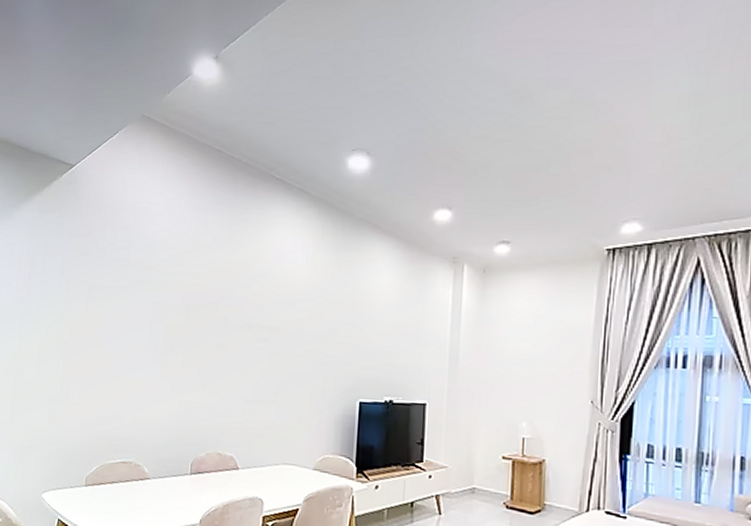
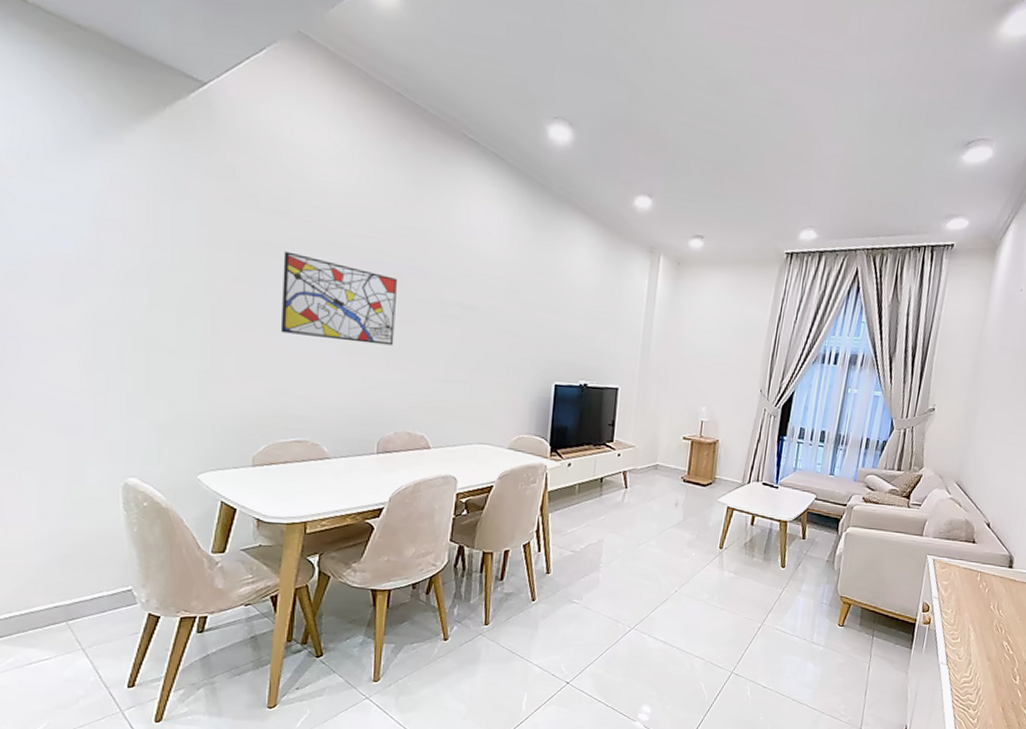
wall art: none [115,292,213,370] -> present [280,251,397,346]

